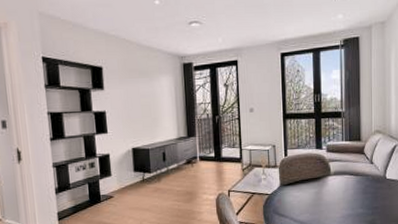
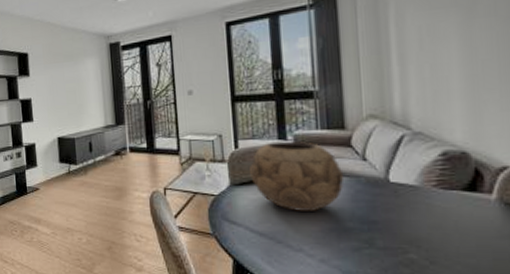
decorative bowl: none [295,150,359,203] -> present [250,141,345,211]

